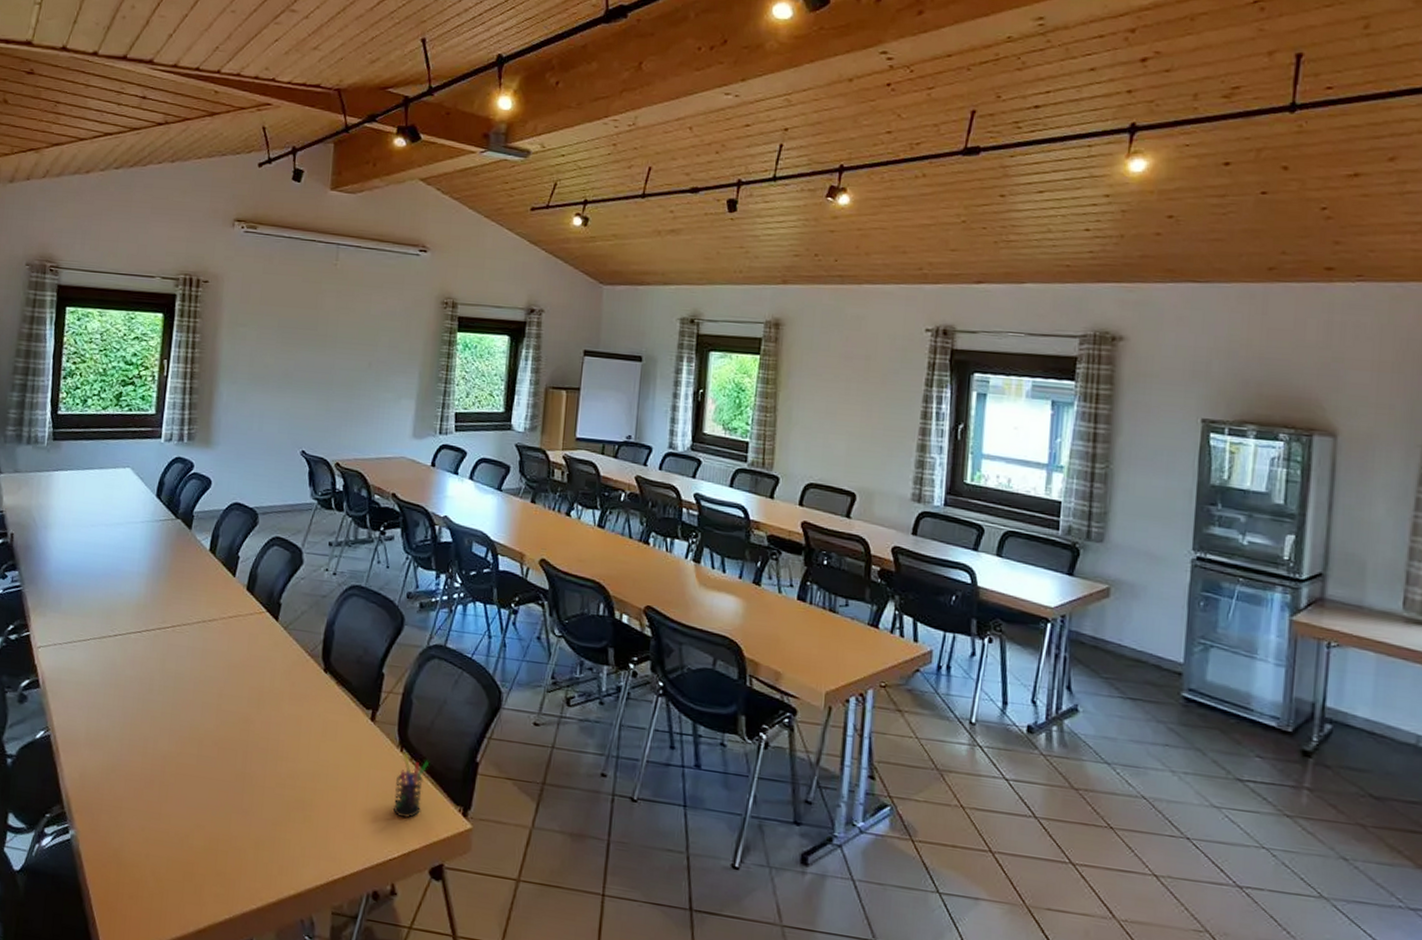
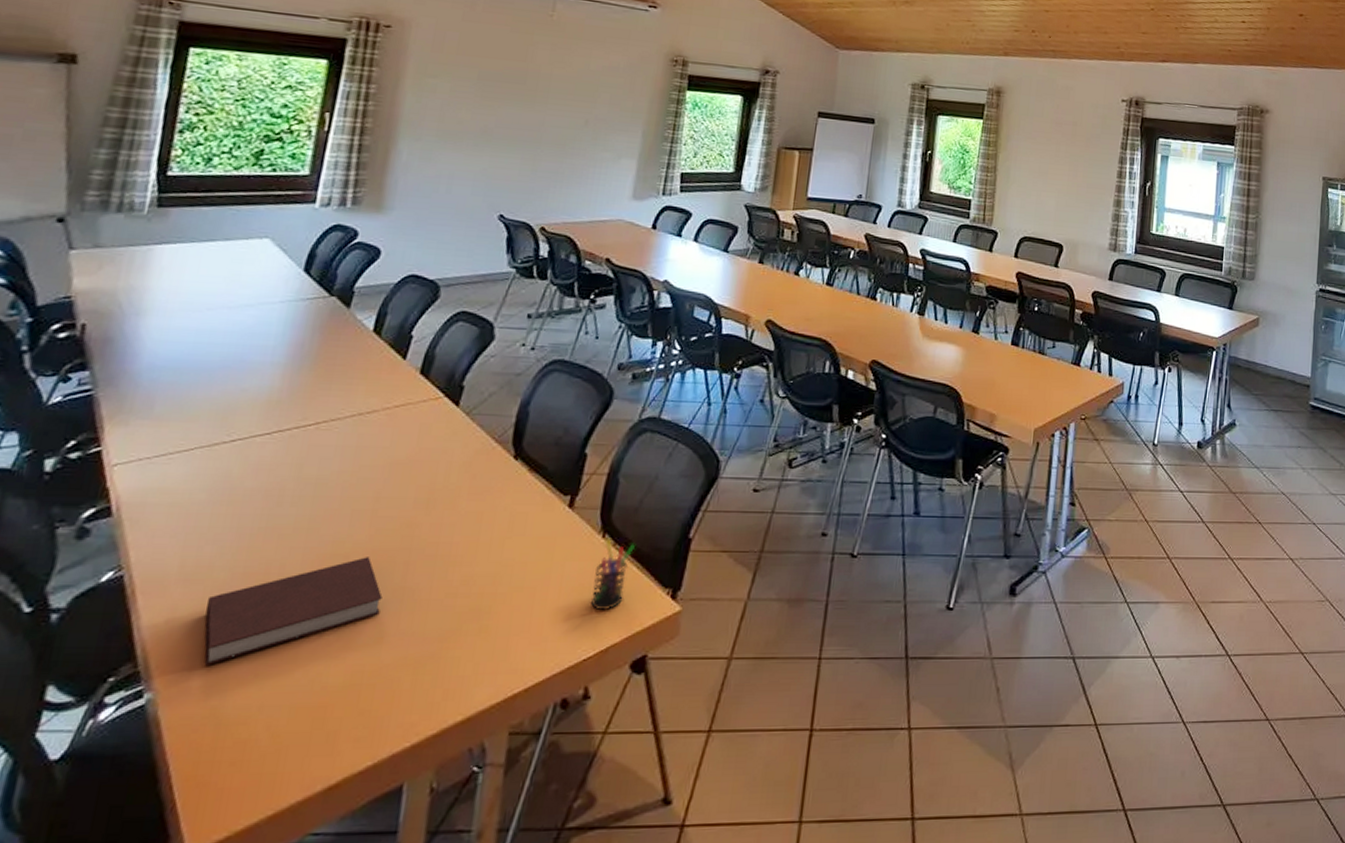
notebook: none [105,743,229,816] -> present [204,557,383,666]

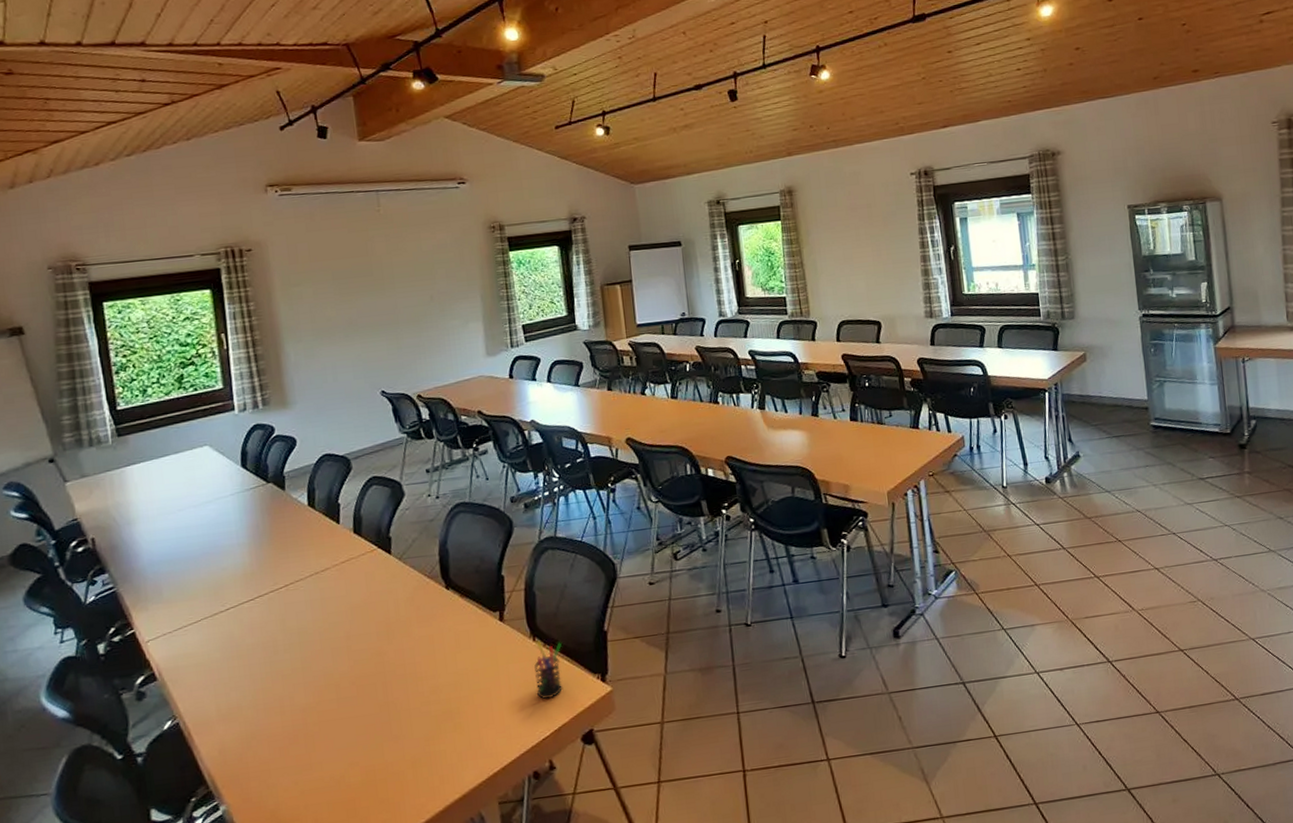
notebook: present [204,557,383,666] -> none [245,683,375,781]

